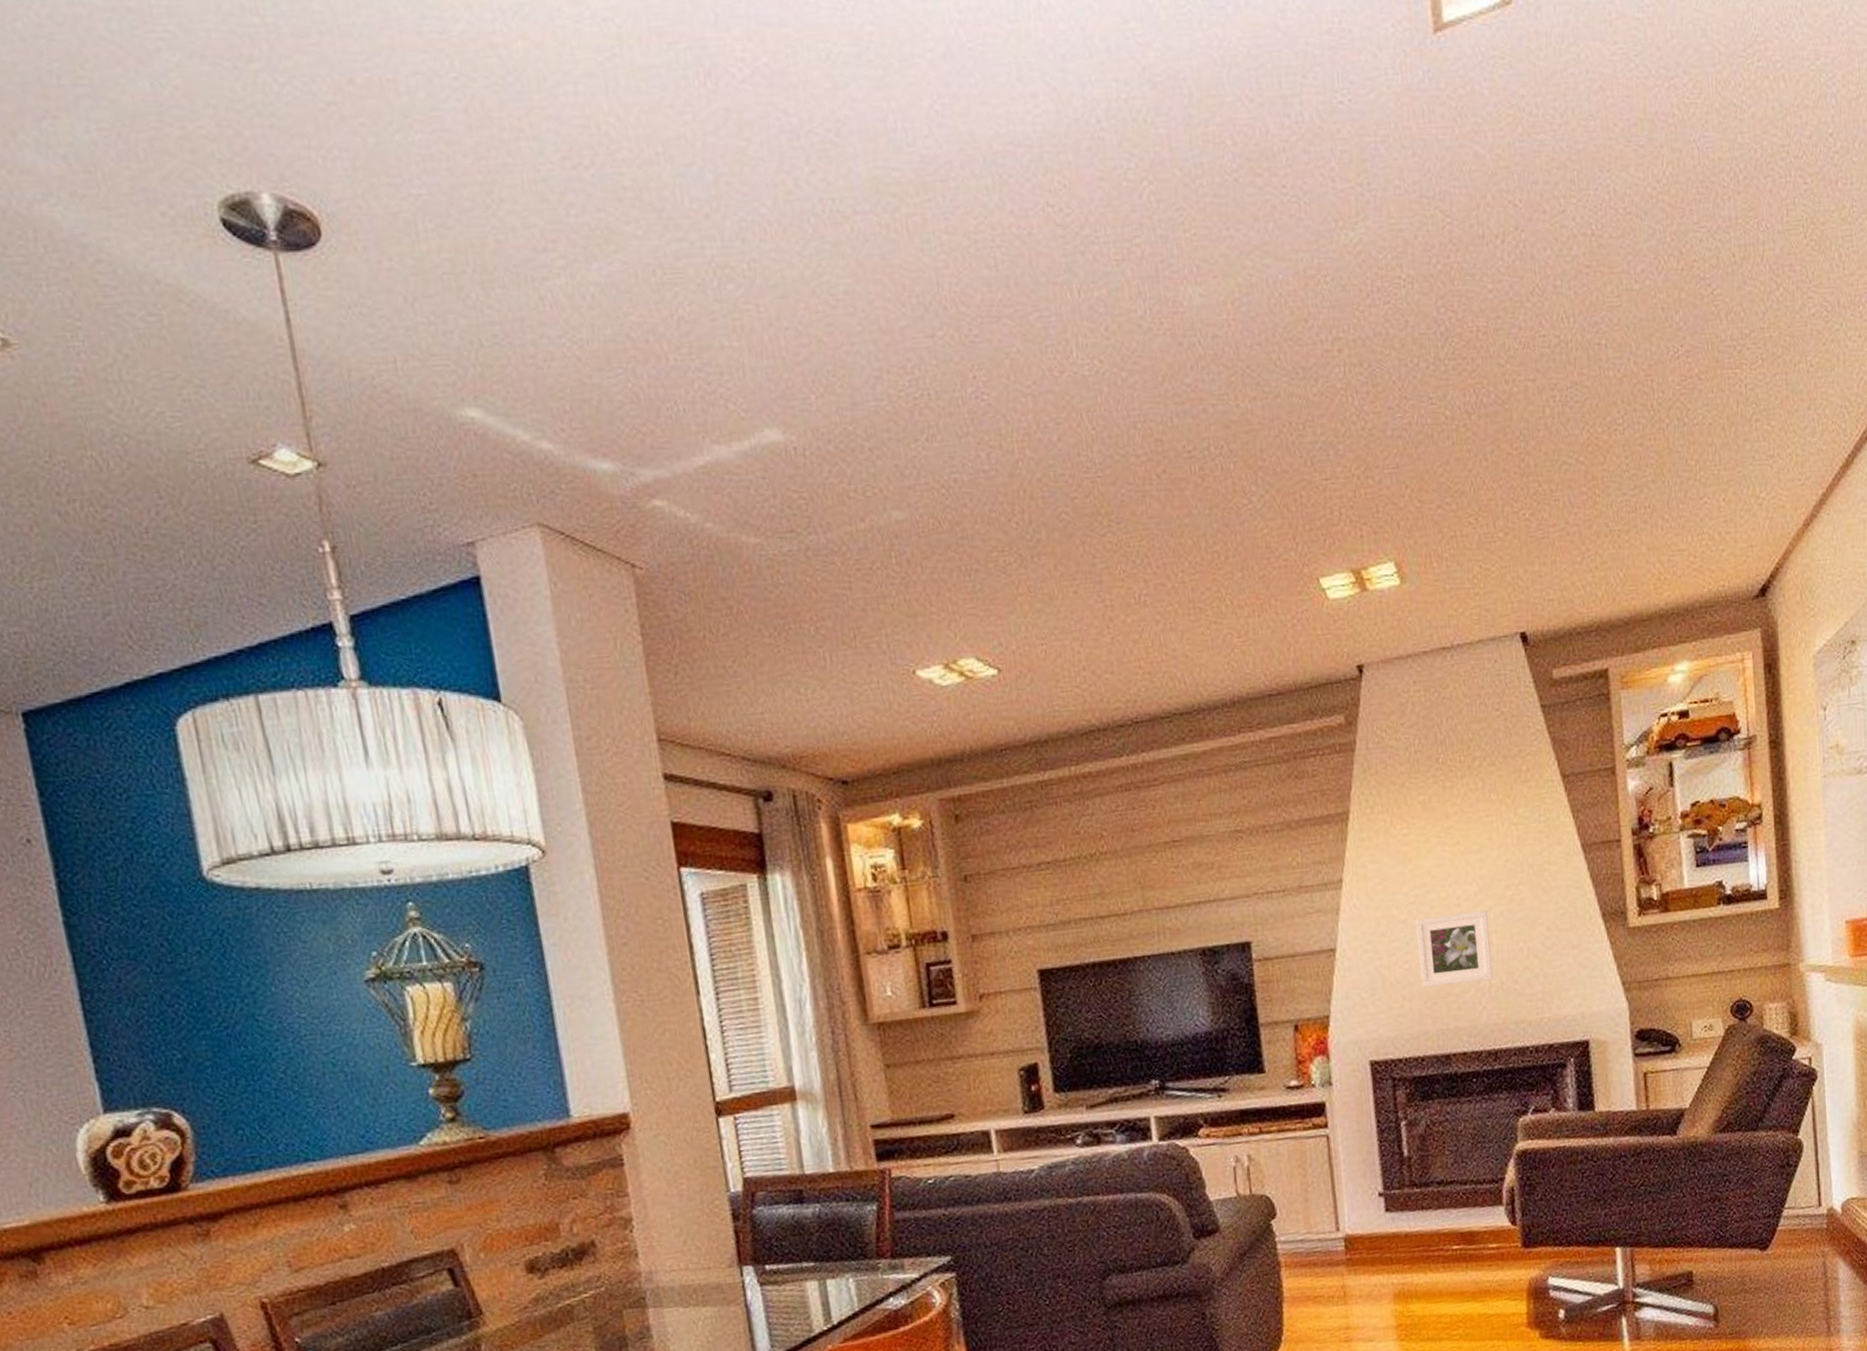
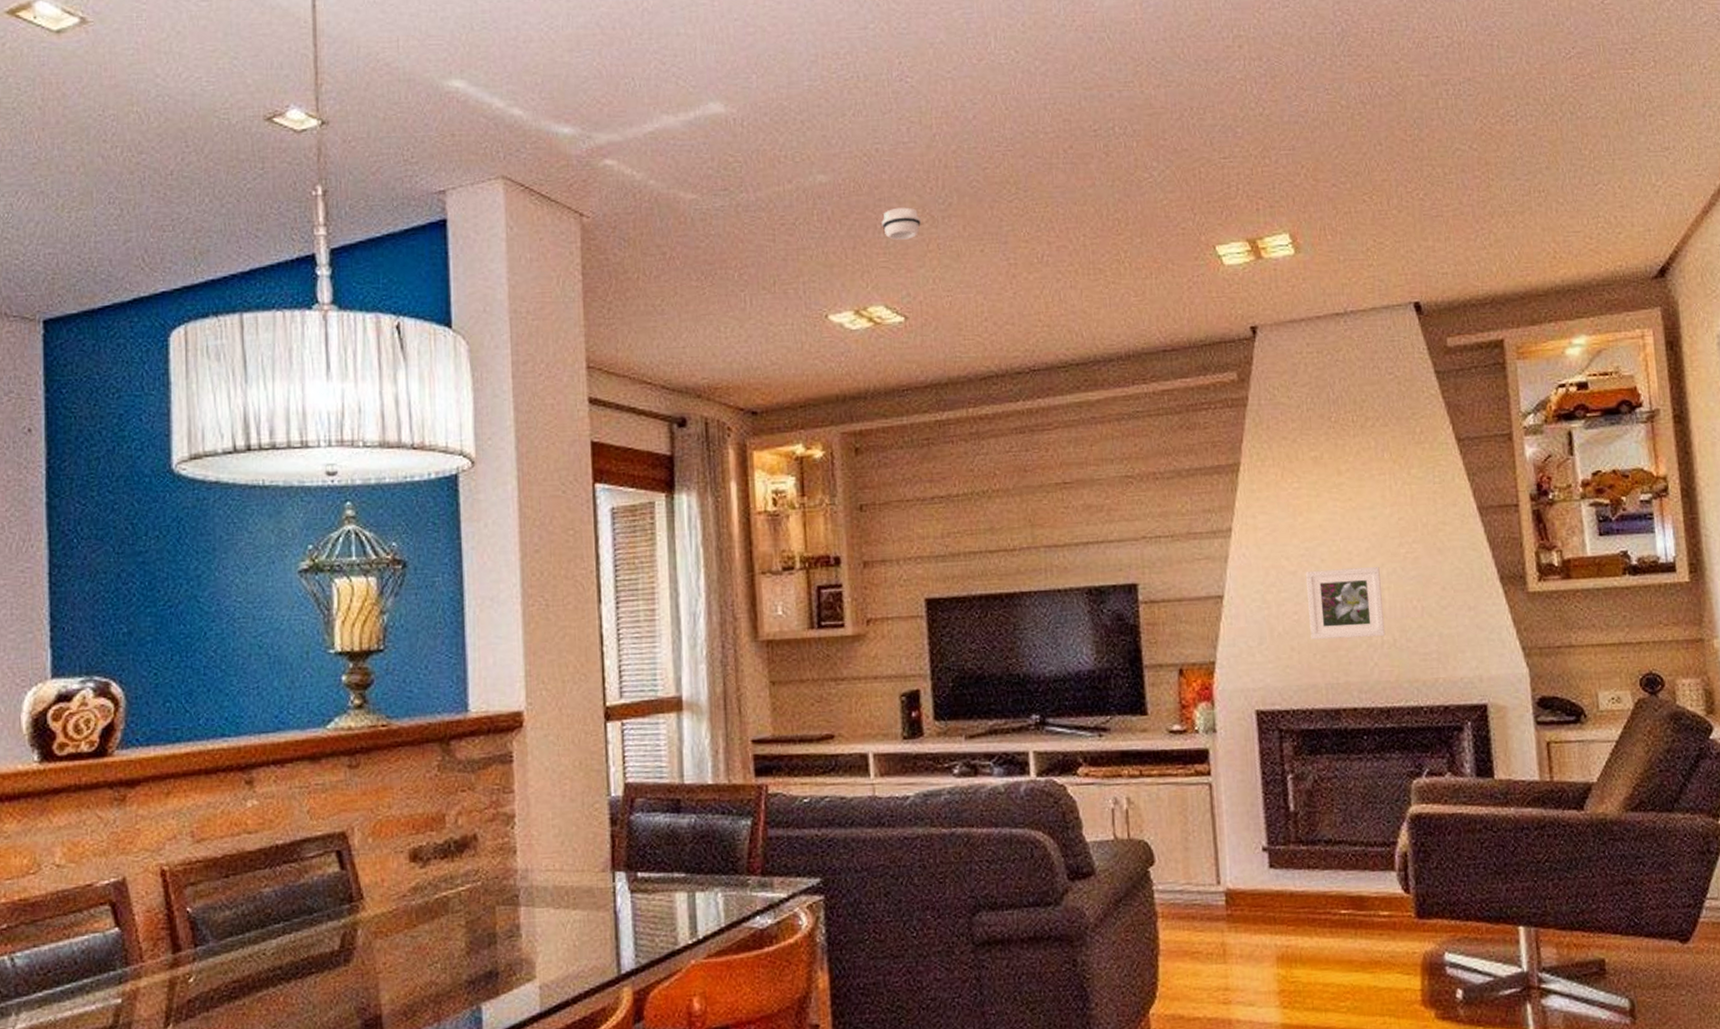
smoke detector: none [966,545,1009,583] -> present [882,207,921,240]

